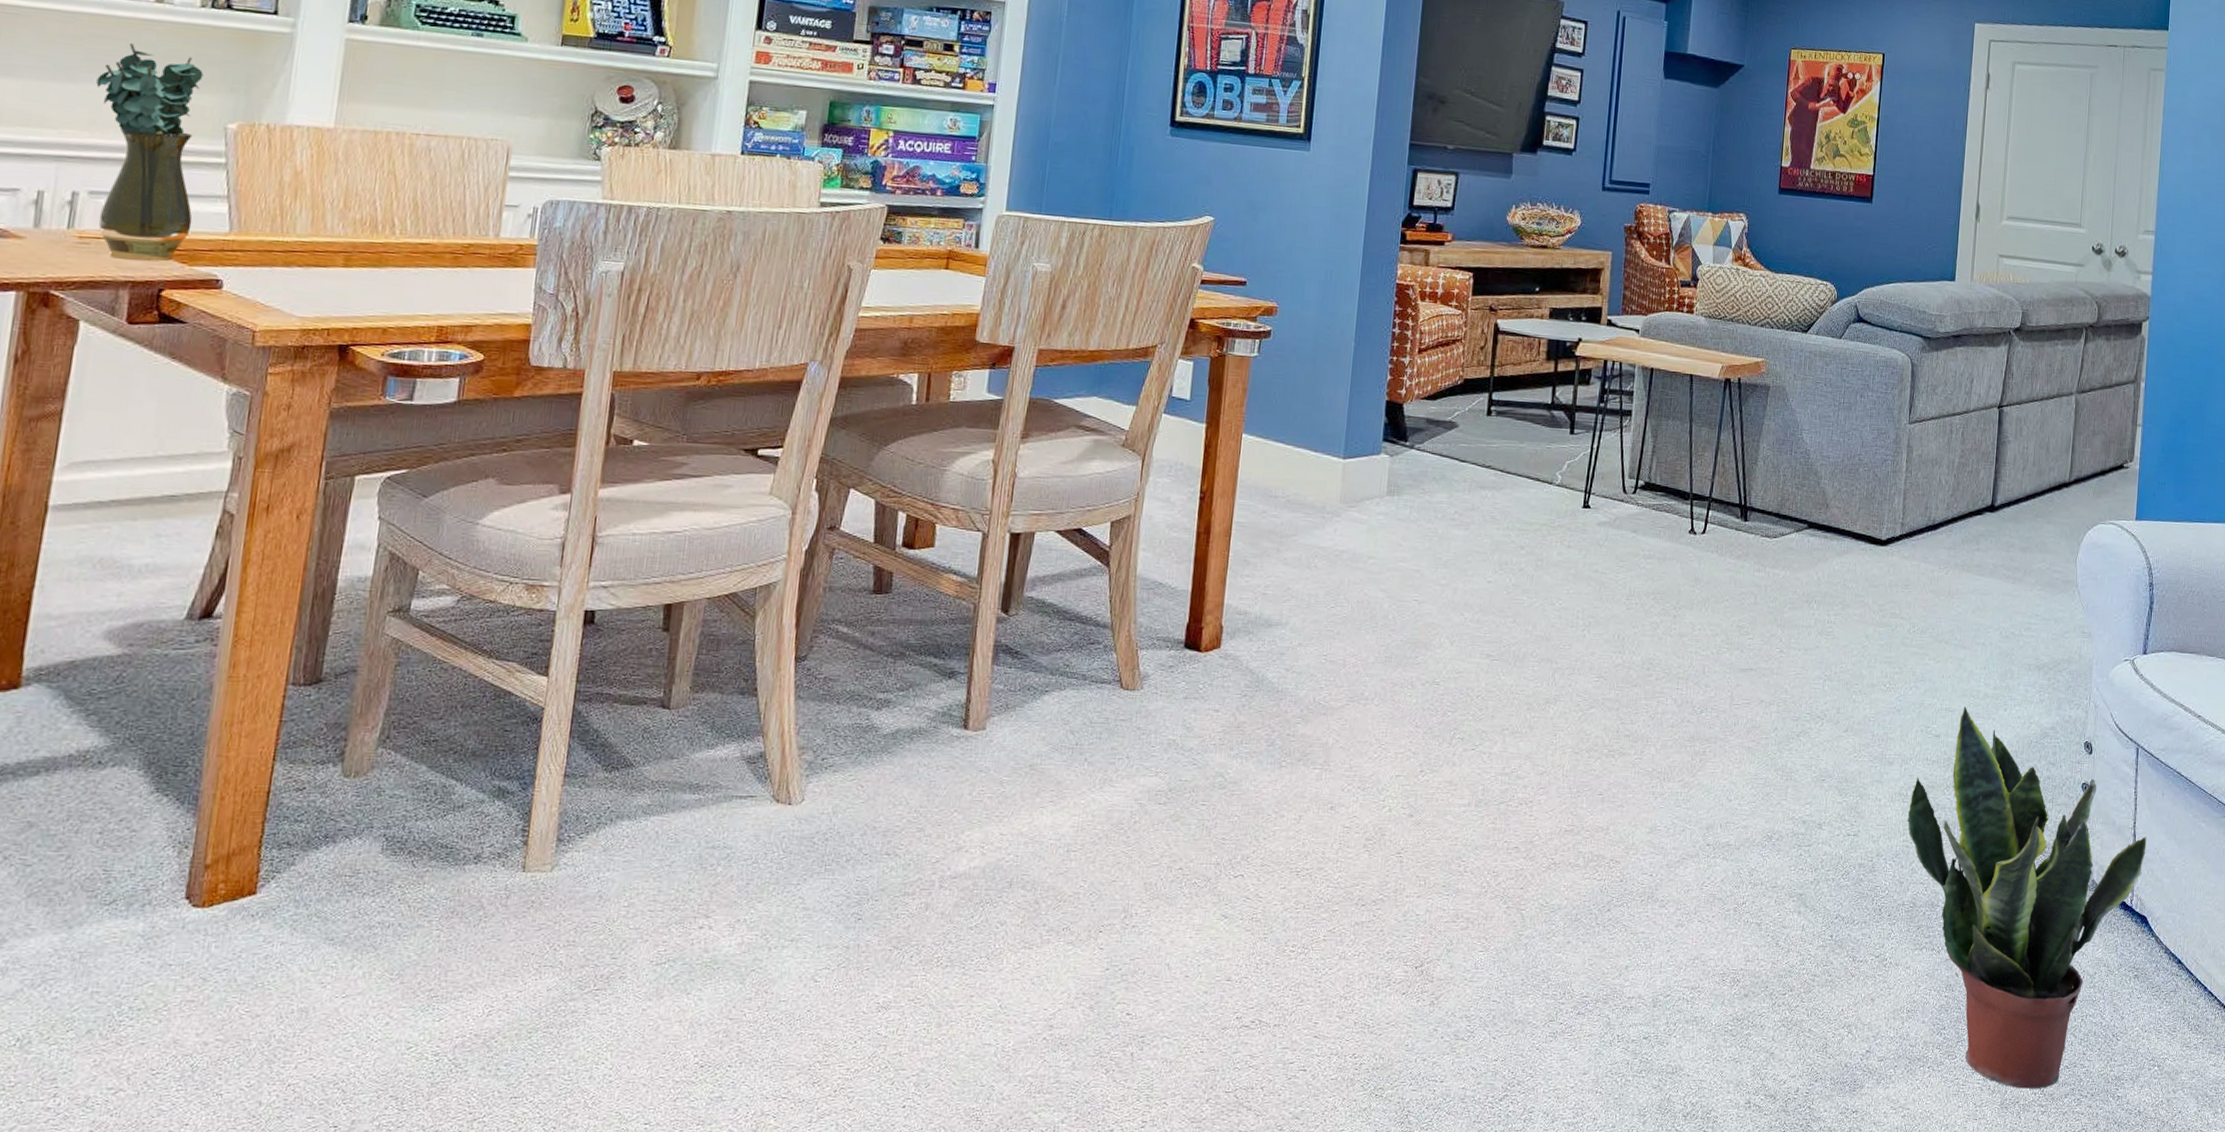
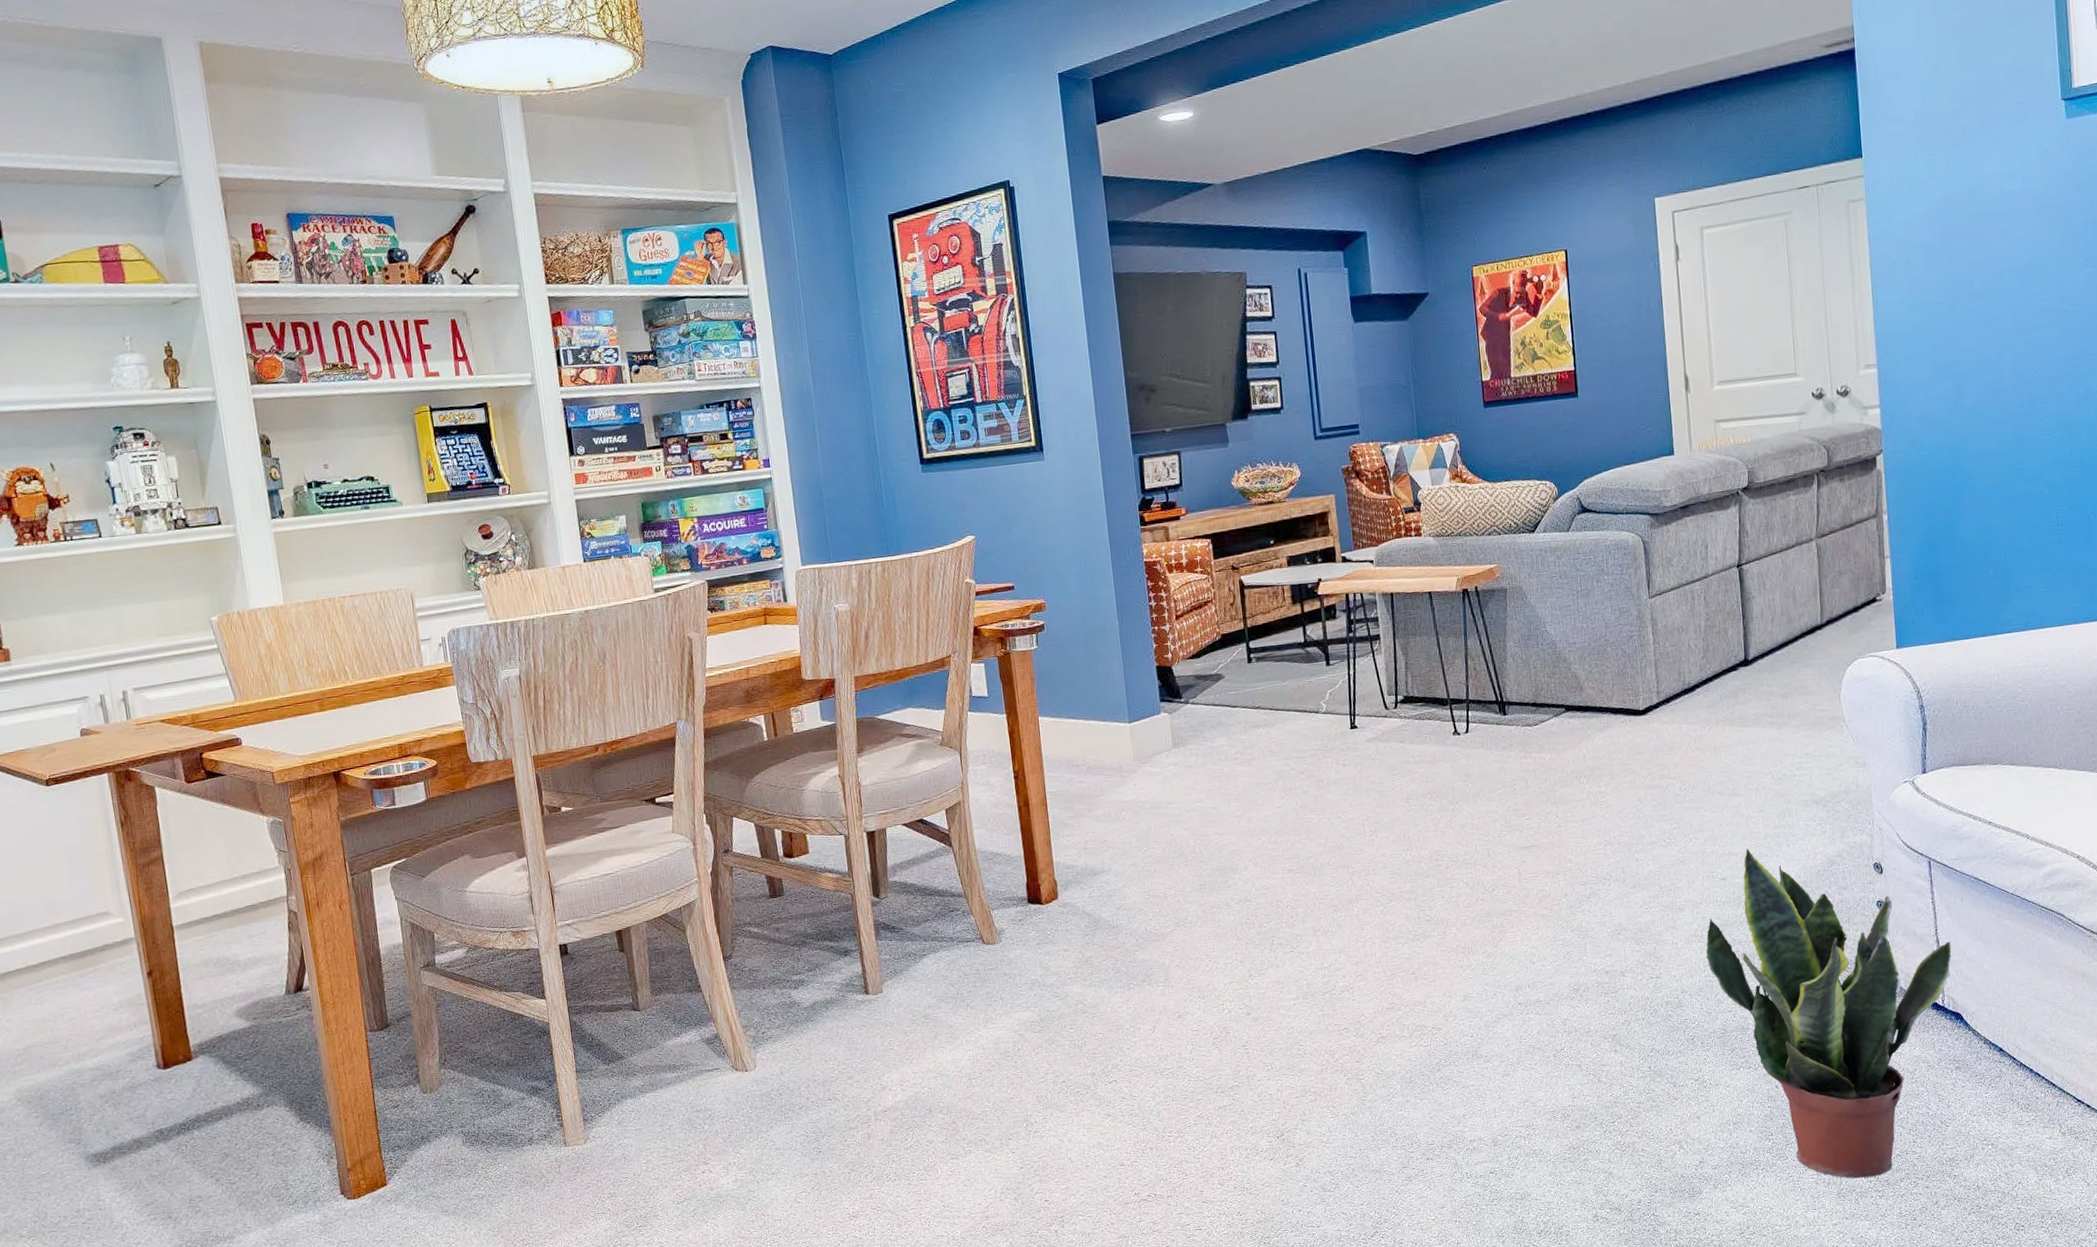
vase: present [96,44,204,262] -> none [114,570,209,737]

